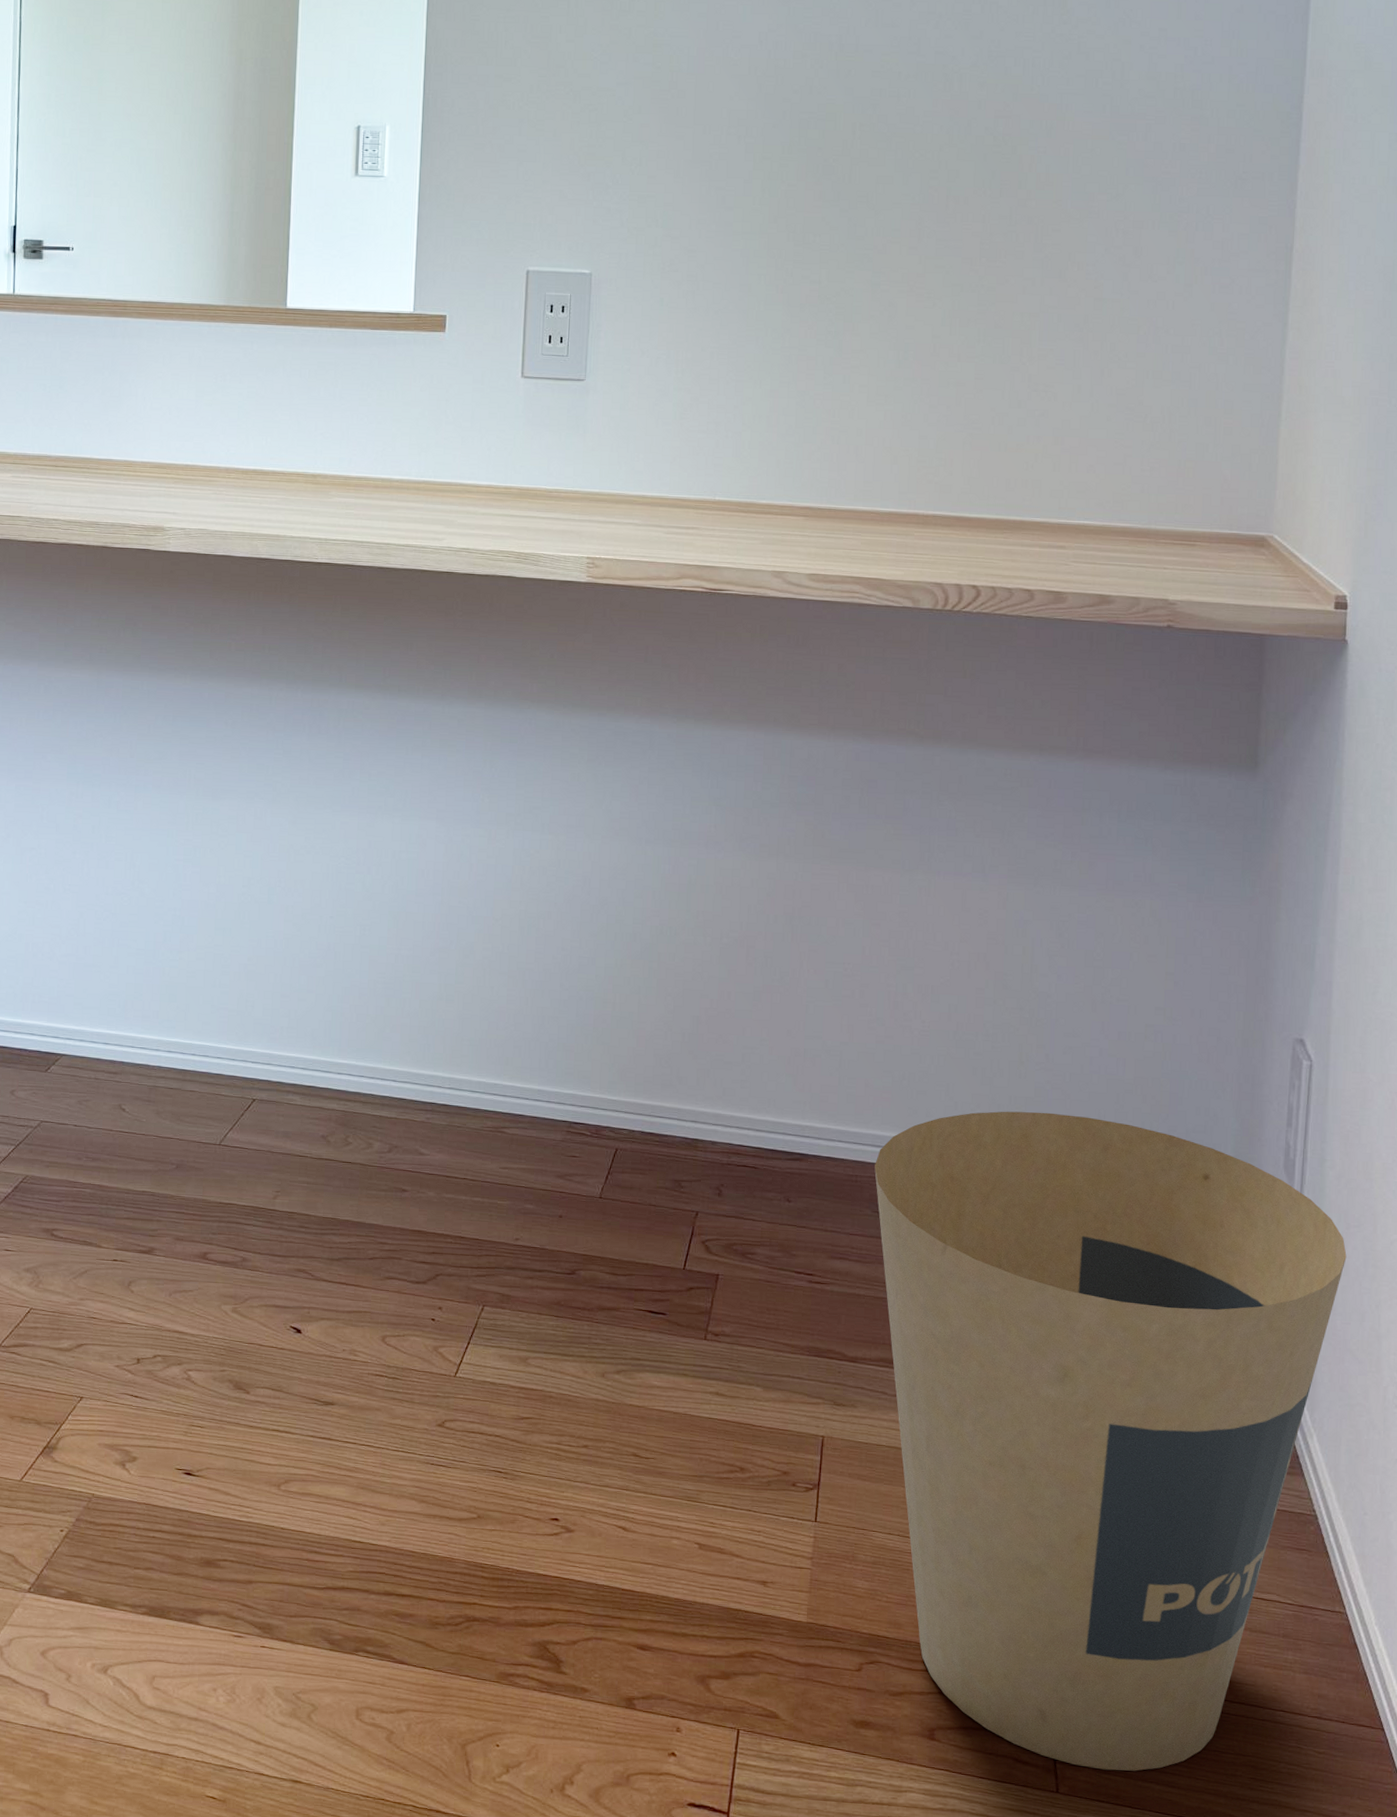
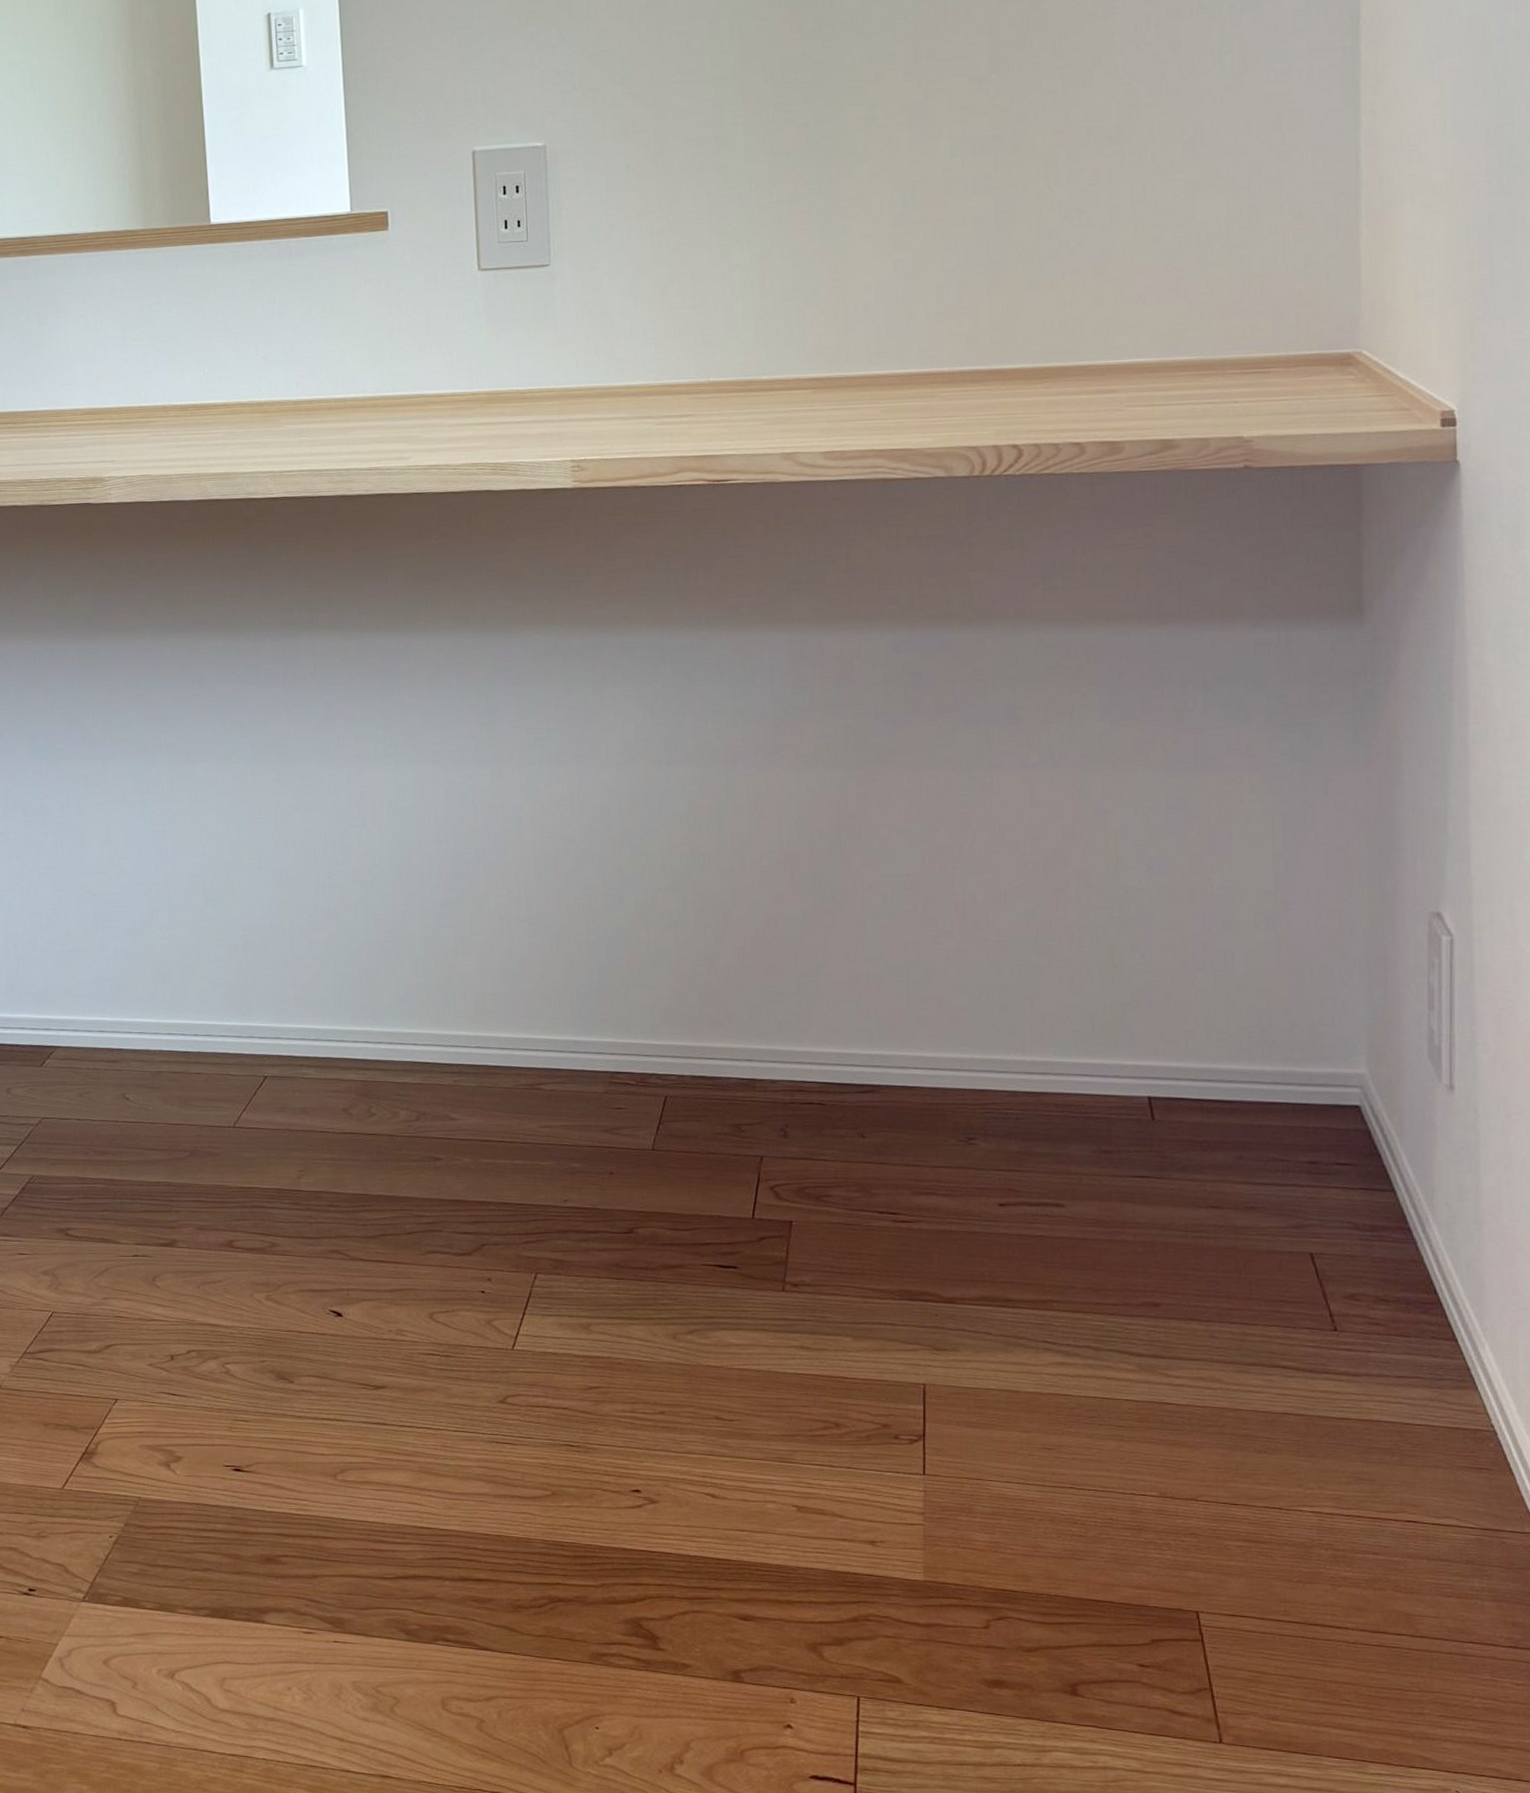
trash can: present [874,1111,1347,1771] -> none [956,1017,1510,1717]

